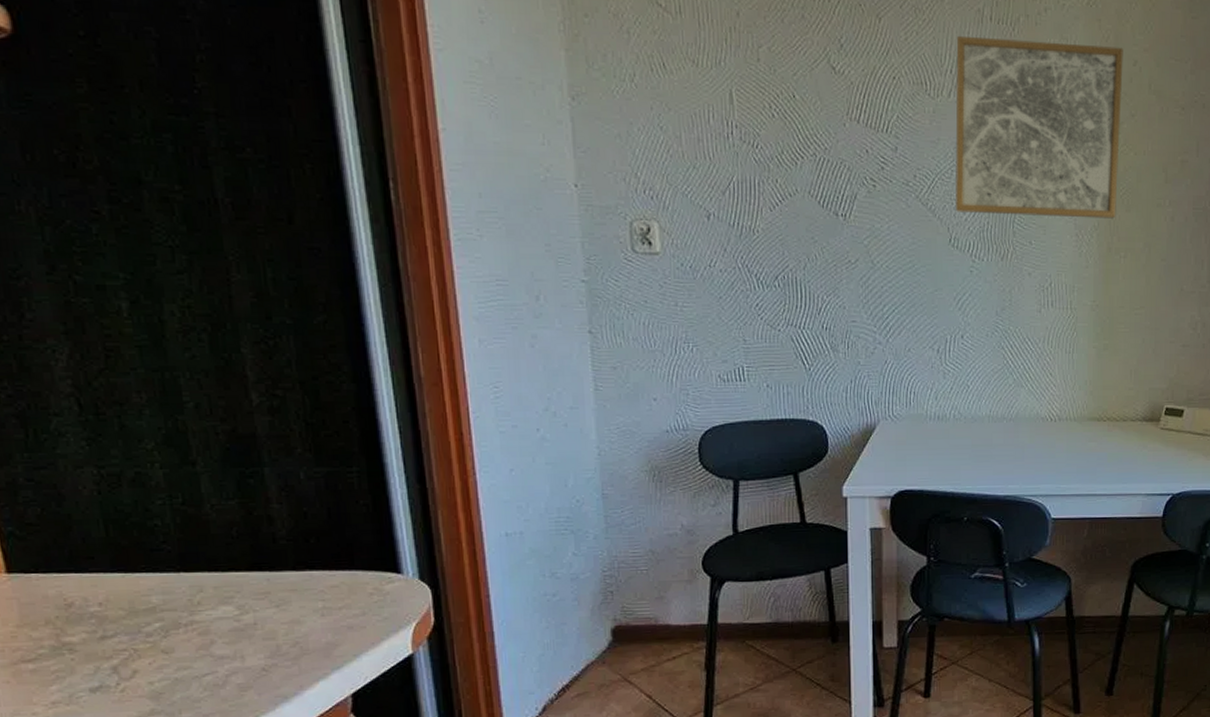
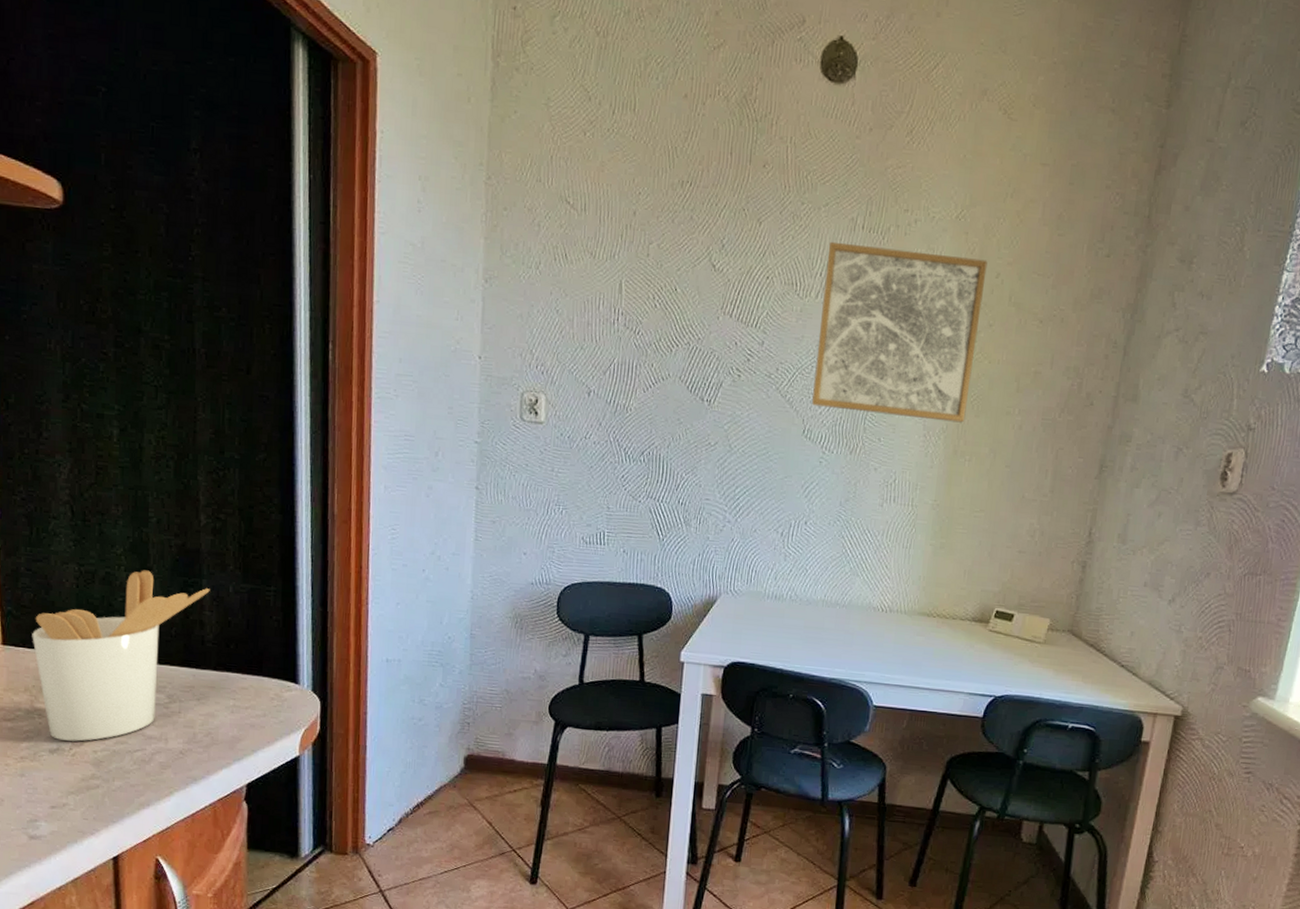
utensil holder: none [45,464,275,676] -> present [32,570,210,742]

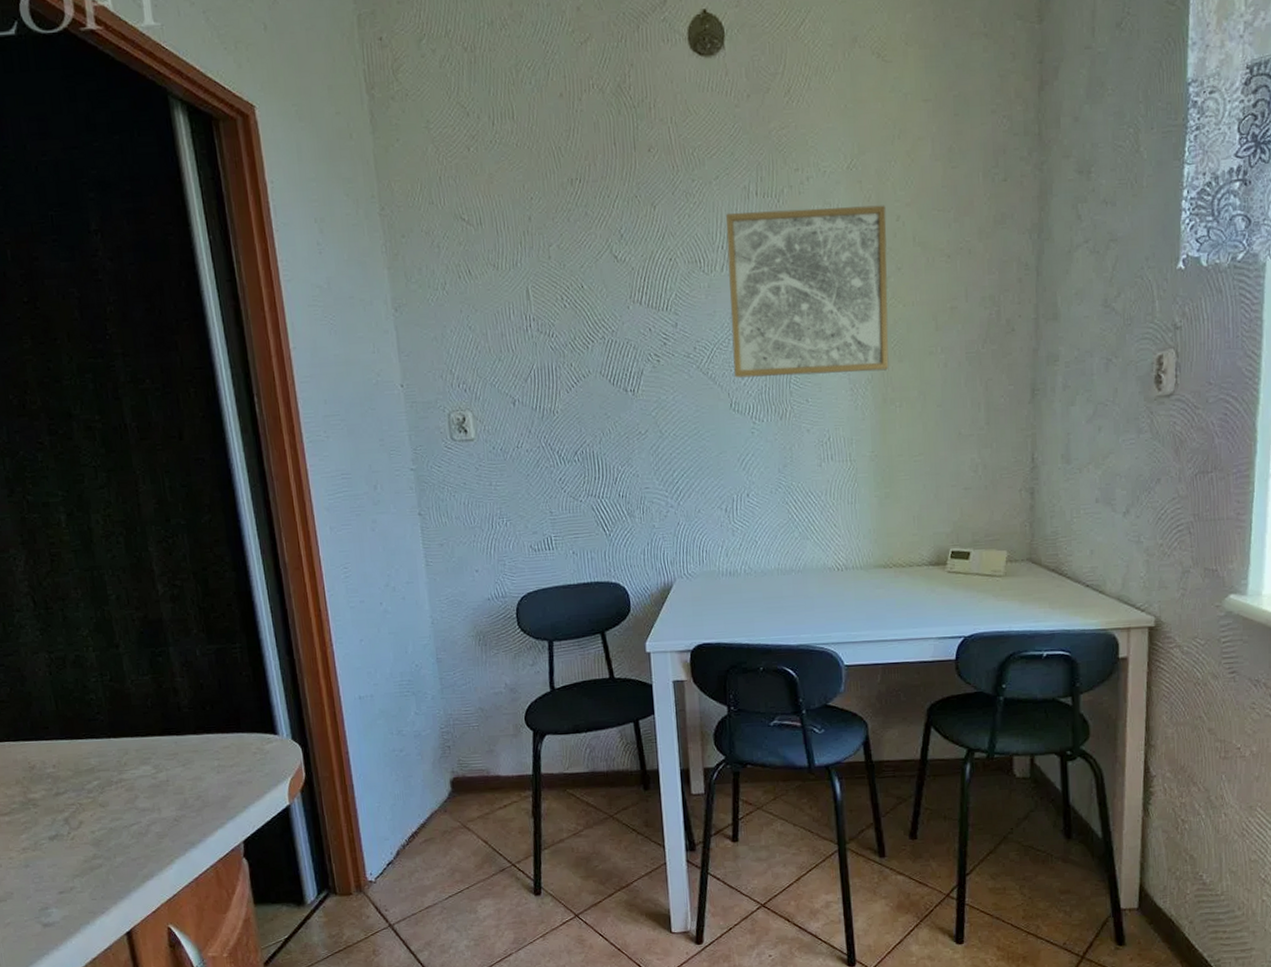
utensil holder: present [32,570,210,742] -> none [14,647,178,826]

